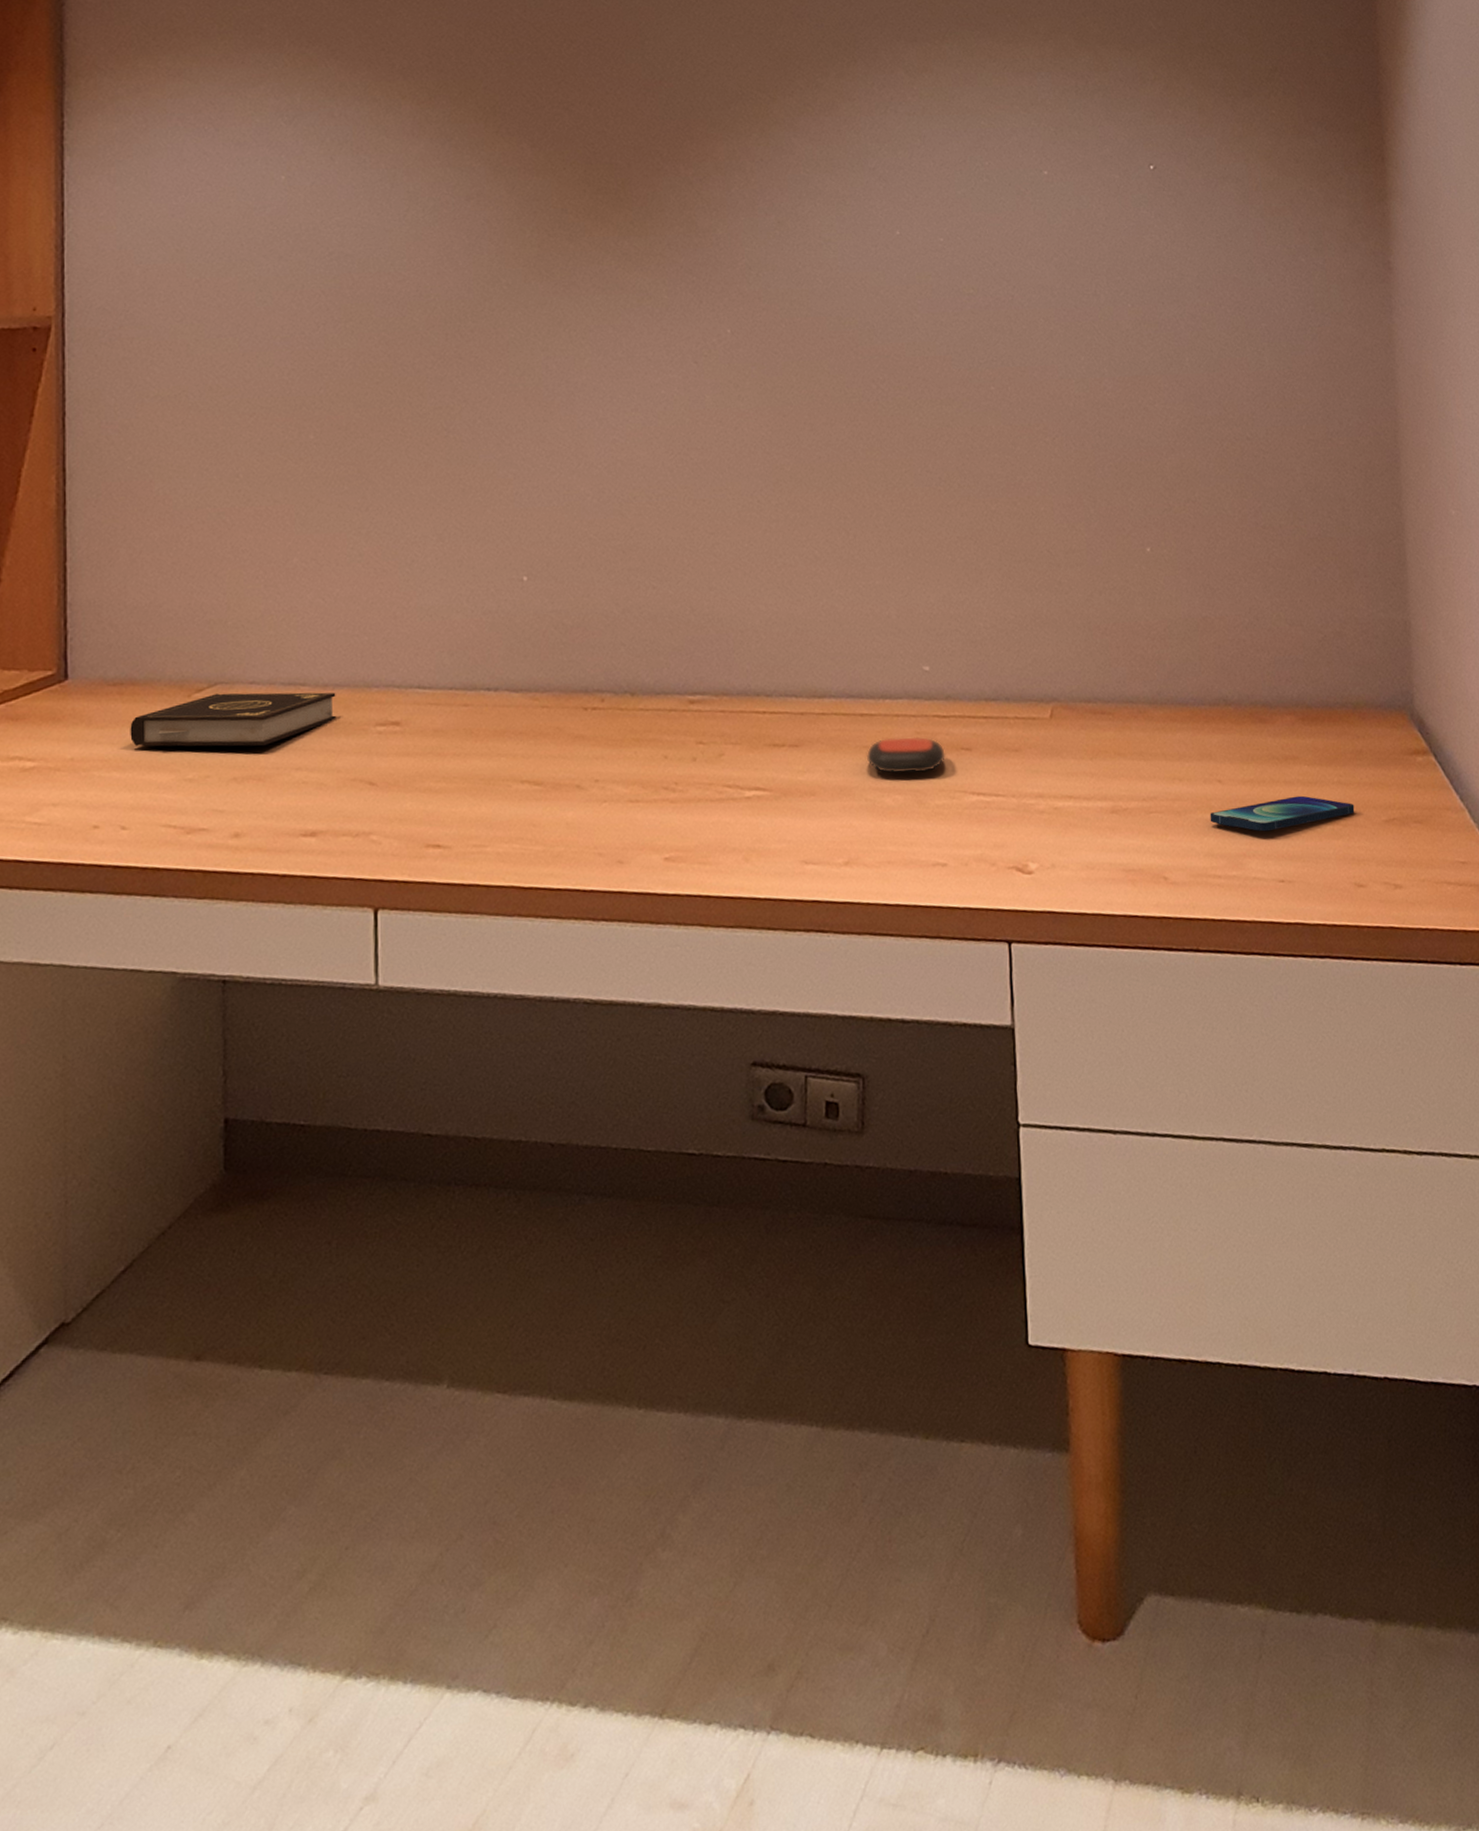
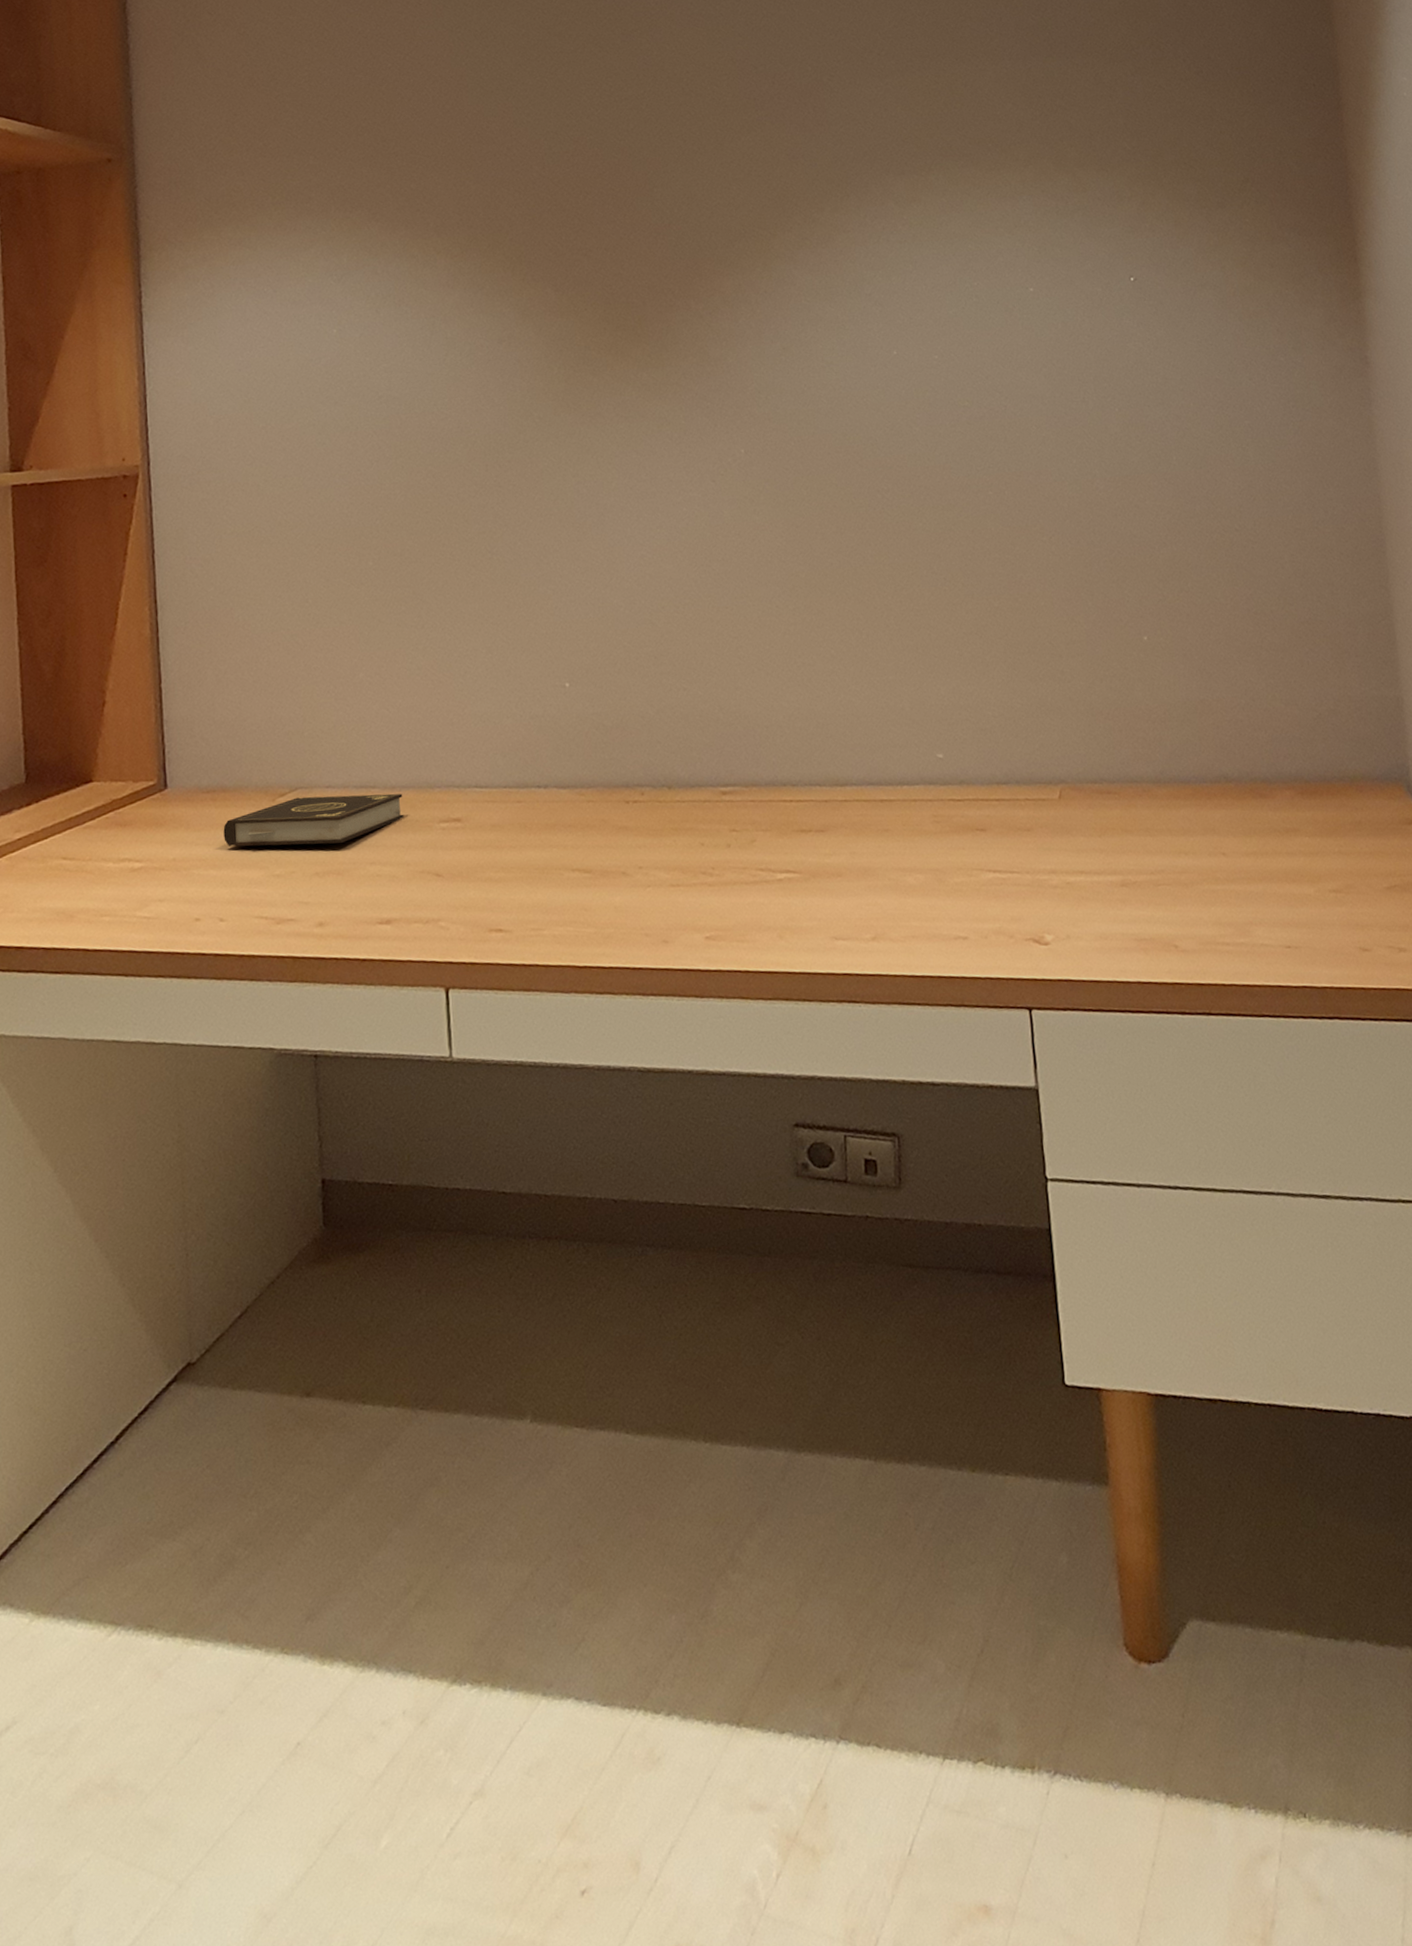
remote control: present [866,736,945,774] -> none [887,819,962,854]
smartphone: present [1210,795,1355,832] -> none [1216,865,1357,901]

